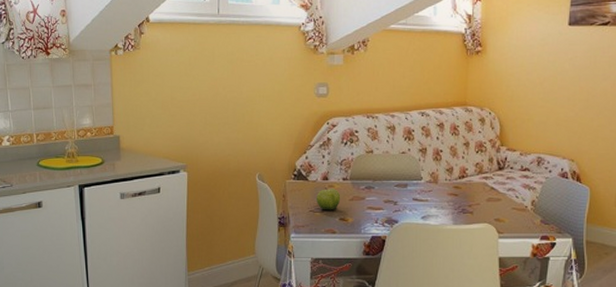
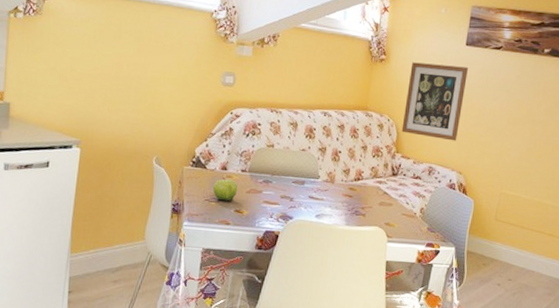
wall art: none [505,48,573,128] -> present [401,62,468,141]

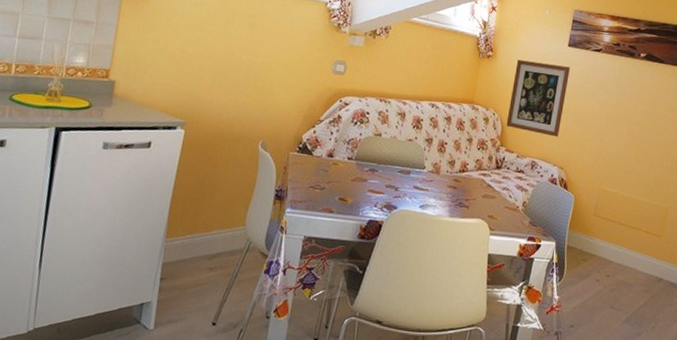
fruit: present [213,177,238,201] -> none [318,164,344,189]

